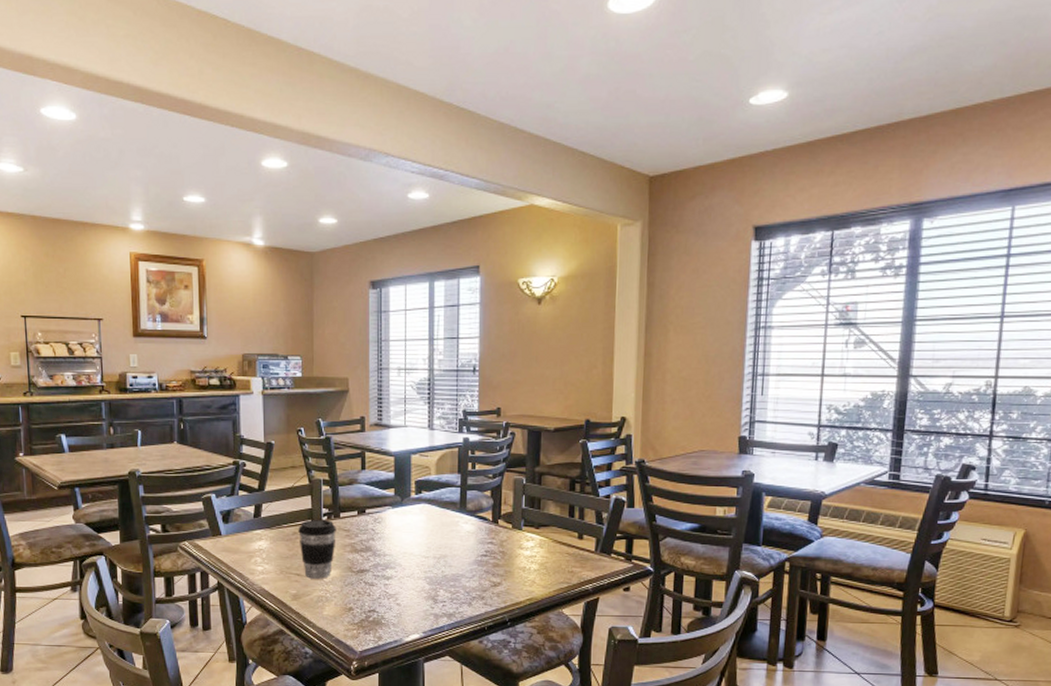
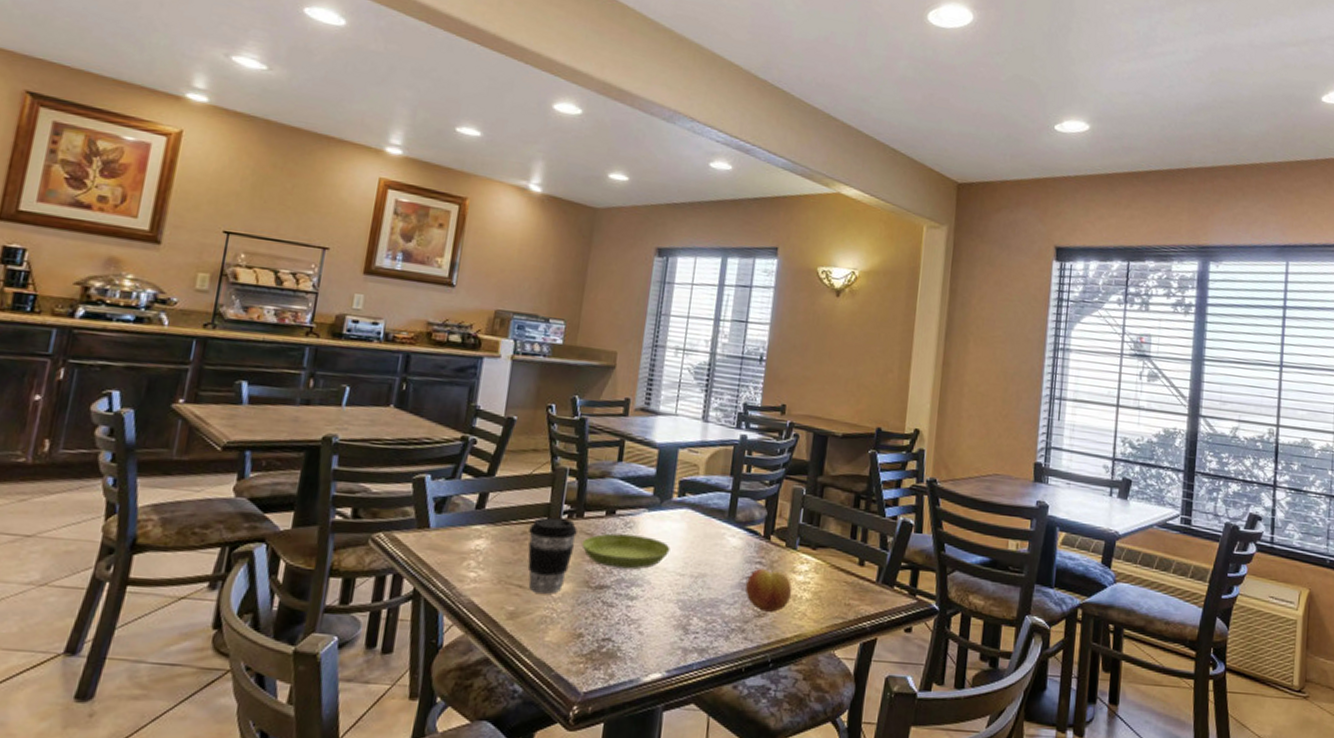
saucer: none [342,528,414,556] -> present [581,533,671,570]
fruit: none [481,547,521,583] -> present [745,568,792,613]

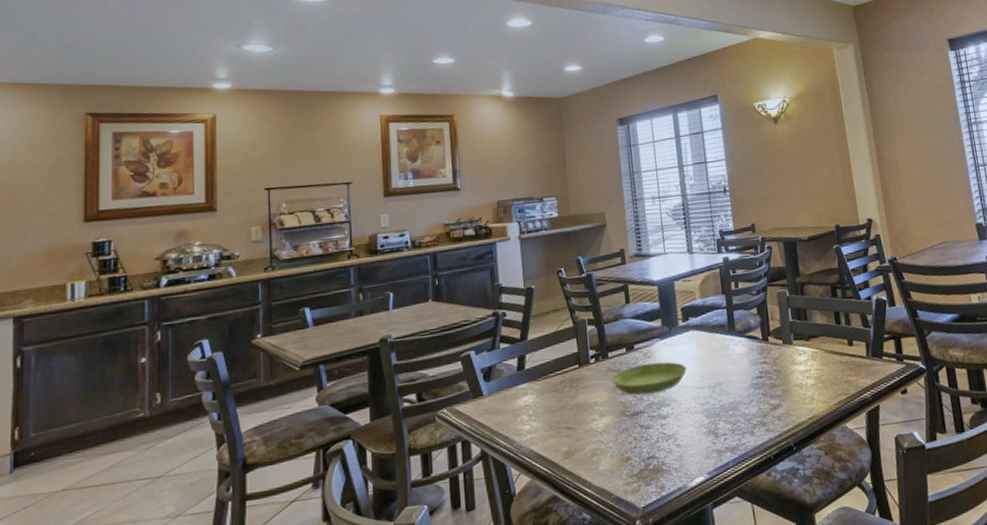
coffee cup: present [527,516,577,594] -> none [565,361,607,431]
fruit: present [745,568,792,613] -> none [757,365,798,405]

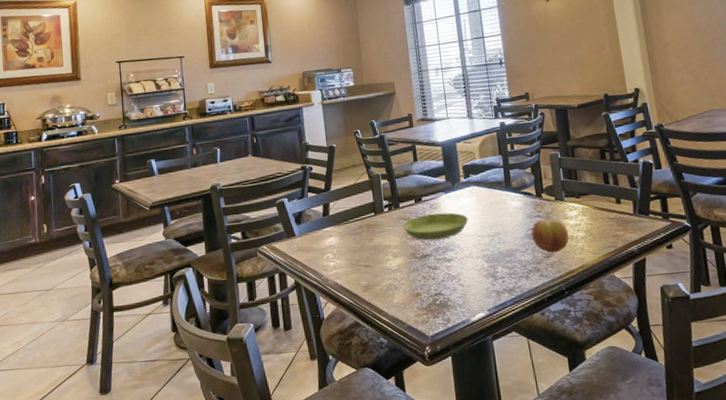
fruit: none [757,365,798,405] -> present [531,219,569,254]

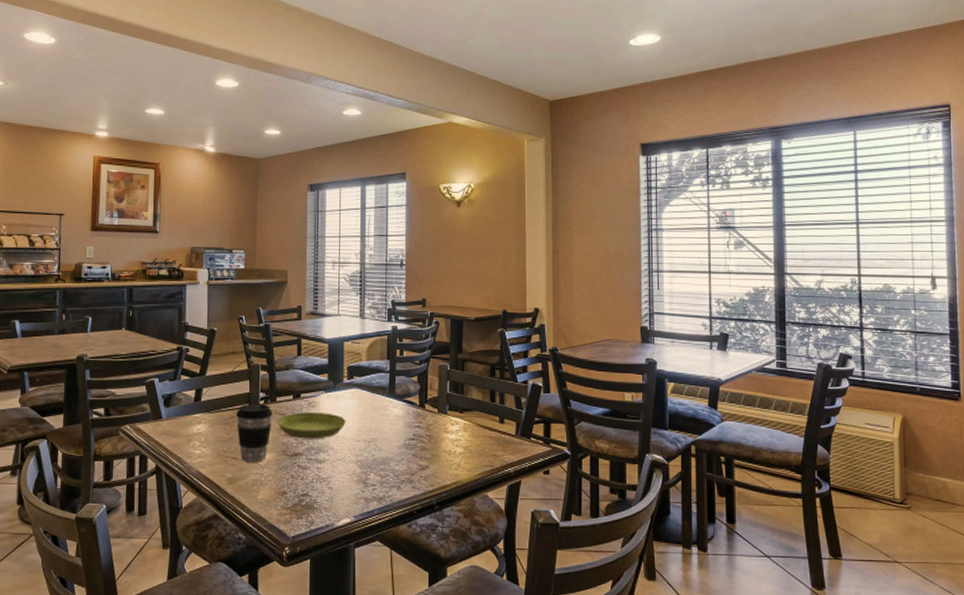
coffee cup: none [363,210,399,269] -> present [236,403,273,463]
fruit: present [531,219,569,254] -> none [410,431,447,466]

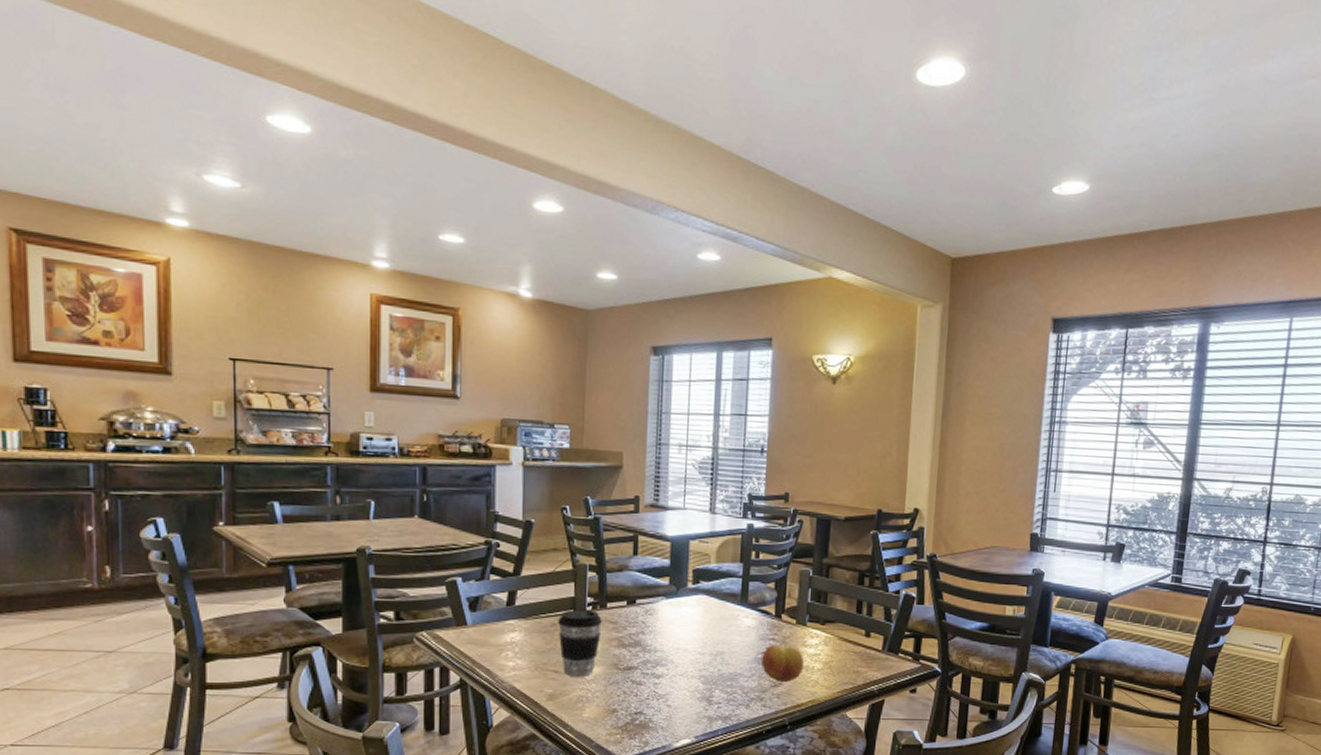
saucer: present [277,412,346,439] -> none [607,621,689,652]
fruit: none [410,431,447,466] -> present [761,644,805,683]

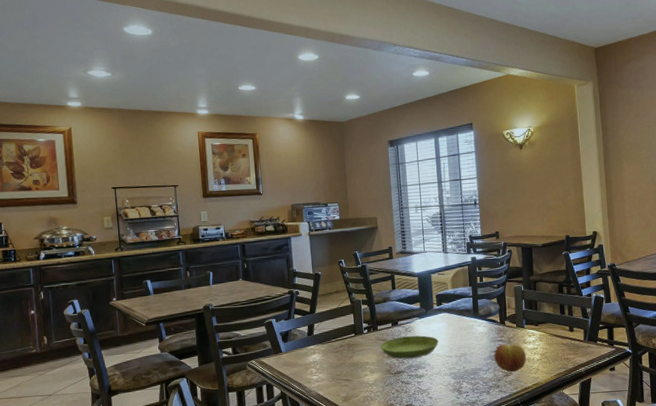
coffee cup: present [558,609,602,677] -> none [344,332,376,383]
saucer: none [607,621,689,652] -> present [380,335,439,359]

